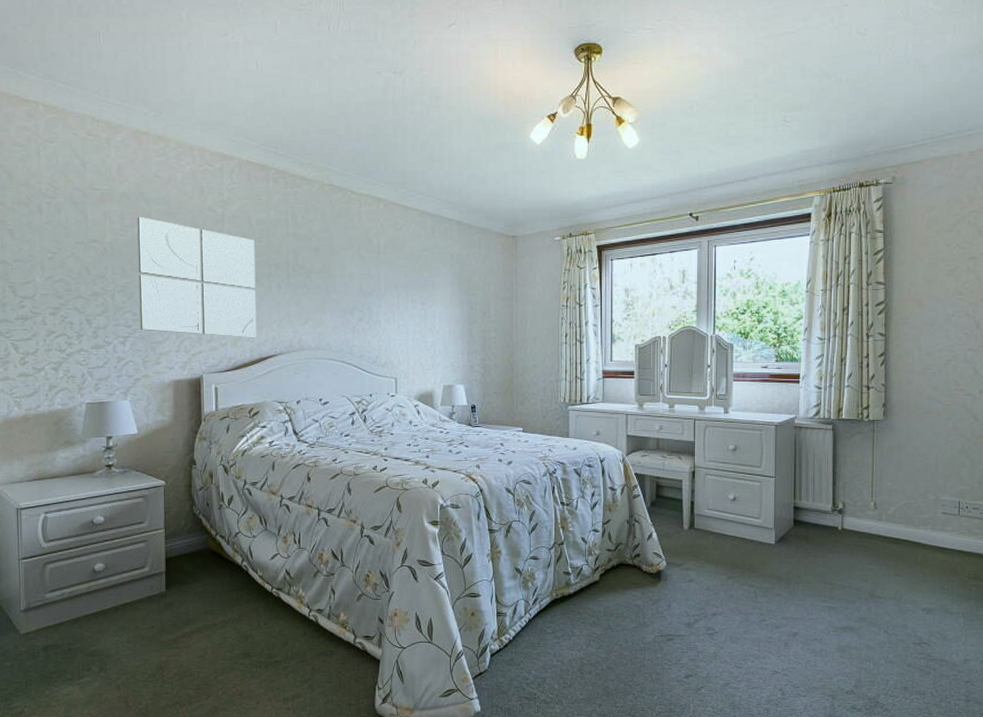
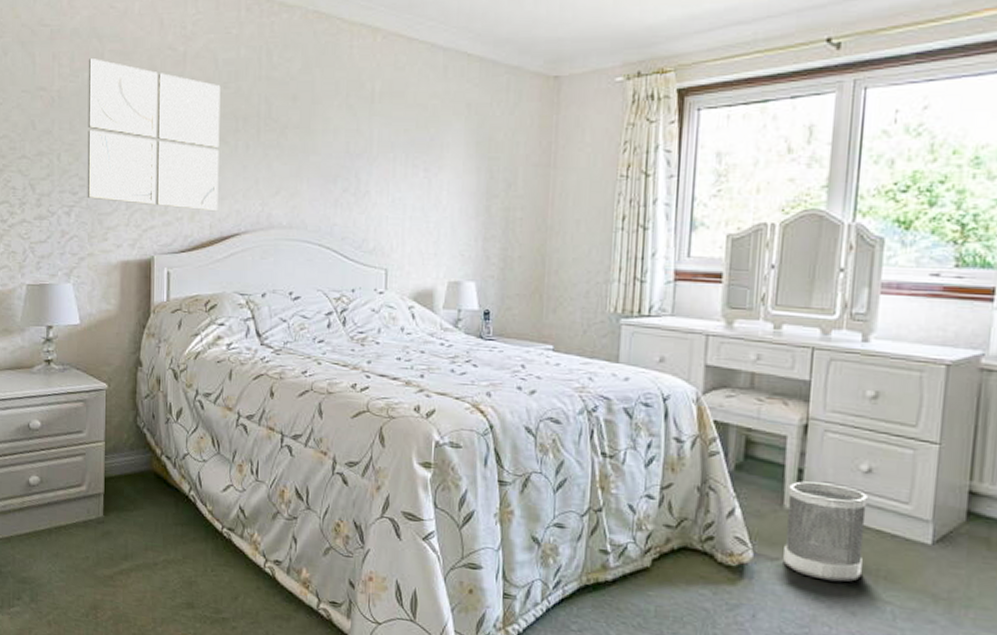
wastebasket: none [685,510,734,576] -> present [783,481,868,582]

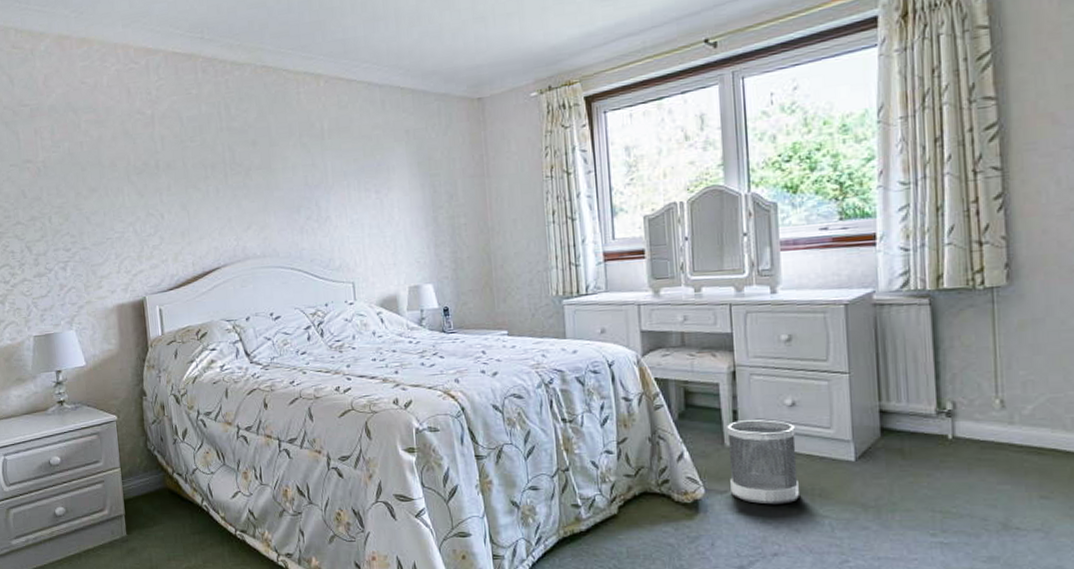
wall art: present [87,57,221,212] -> none [67,129,198,253]

